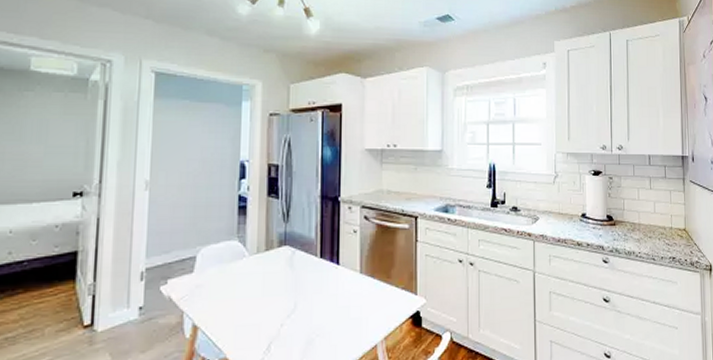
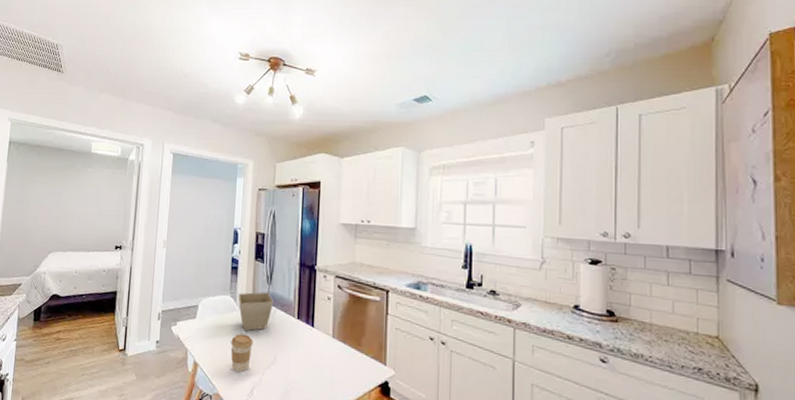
coffee cup: none [240,283,269,329] -> present [231,334,253,373]
flower pot: none [247,231,292,278] -> present [238,292,274,331]

